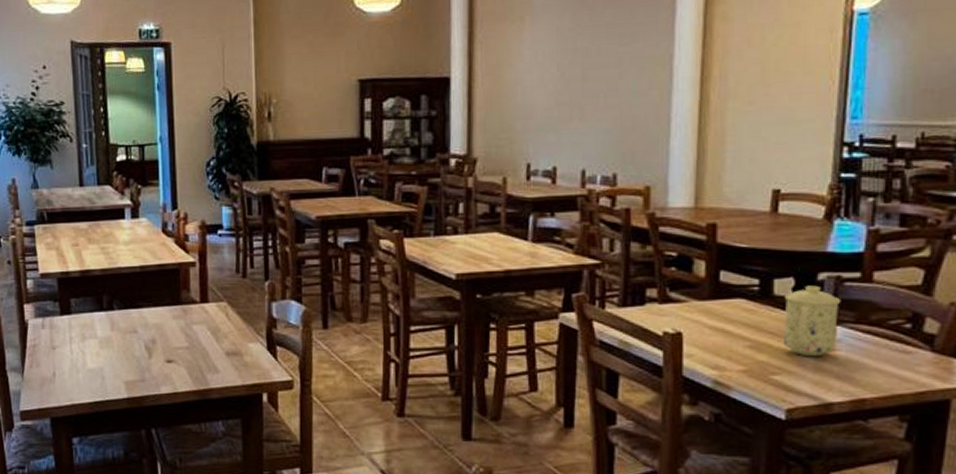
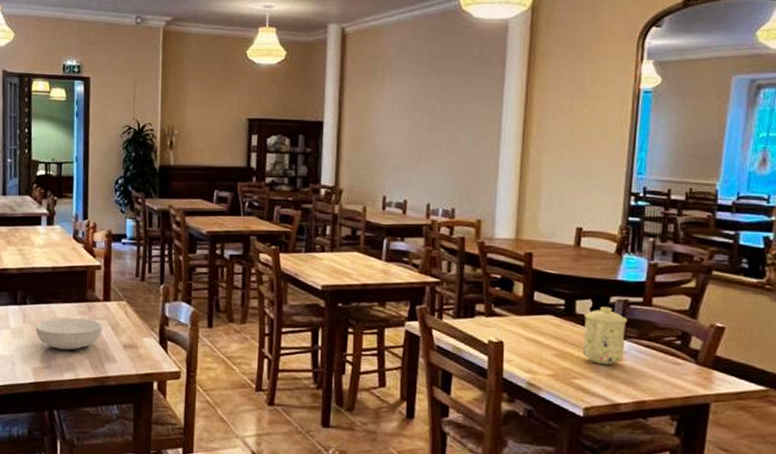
serving bowl: none [125,324,201,361] -> present [35,318,103,351]

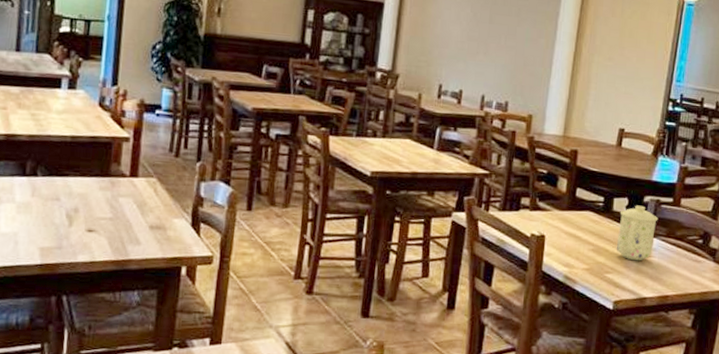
serving bowl: present [35,318,103,351] -> none [46,193,127,230]

